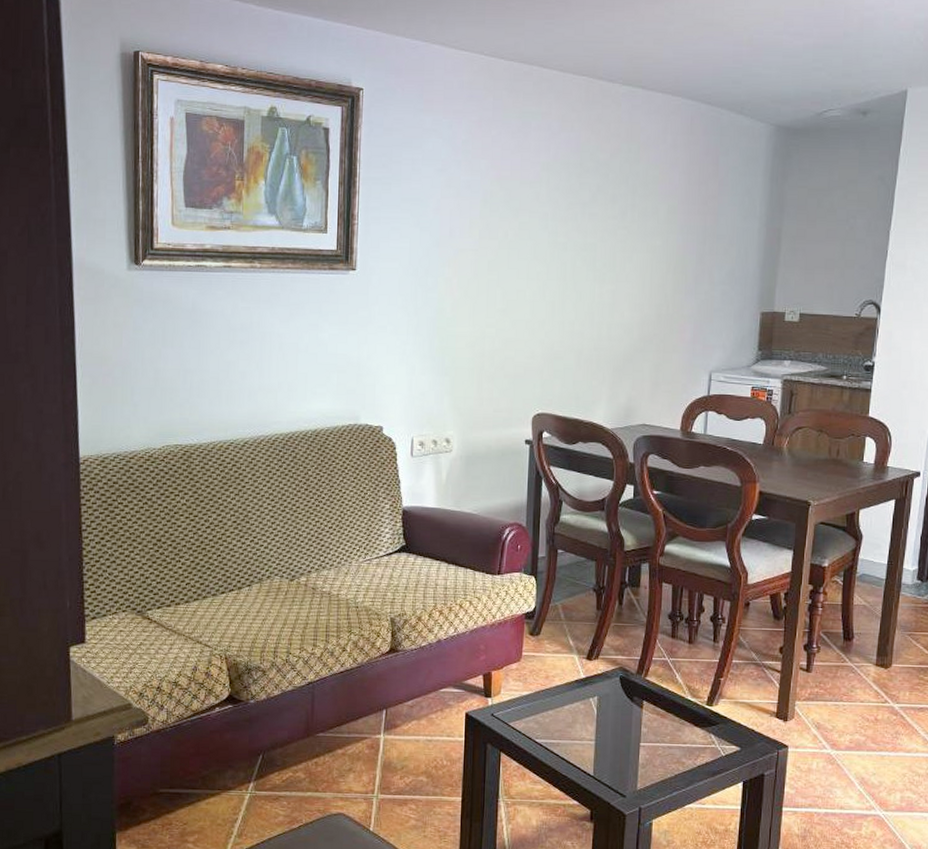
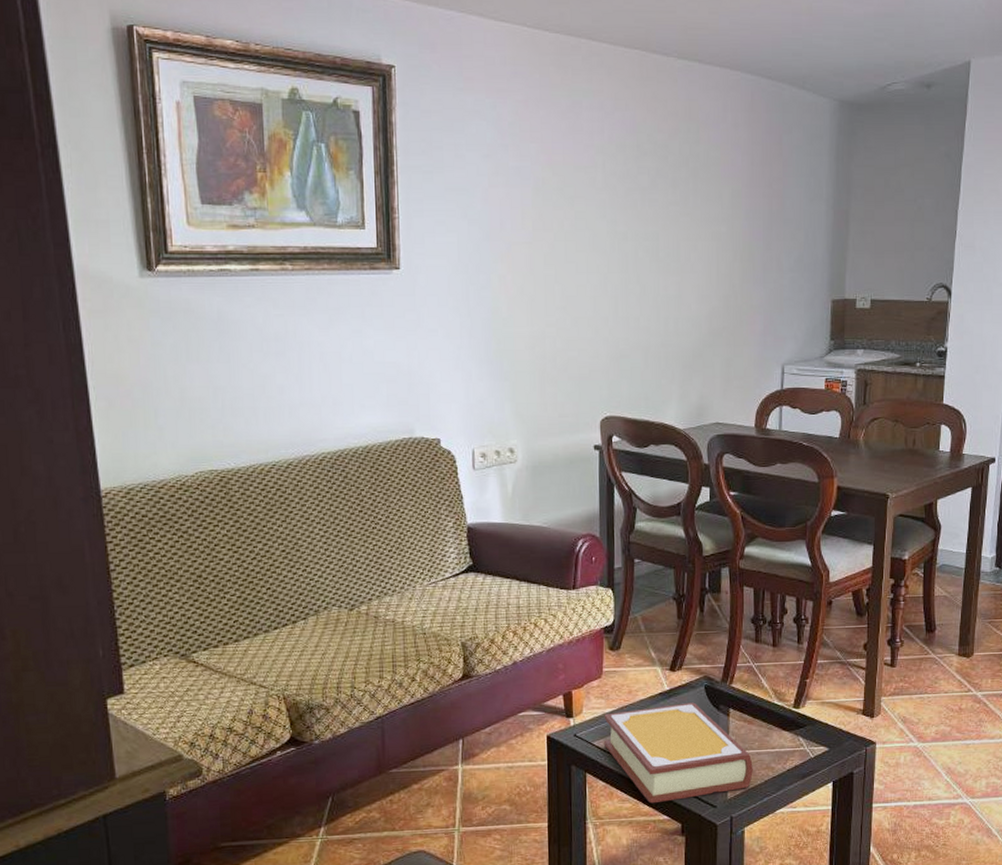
book: none [520,692,664,788] -> present [604,702,753,804]

